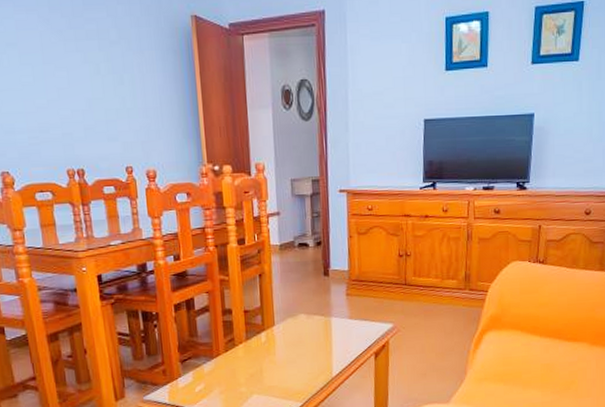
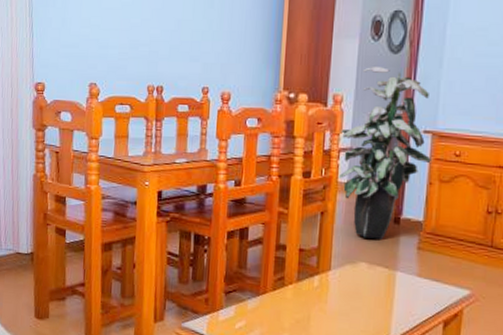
indoor plant: none [266,134,349,292] -> present [338,67,431,239]

